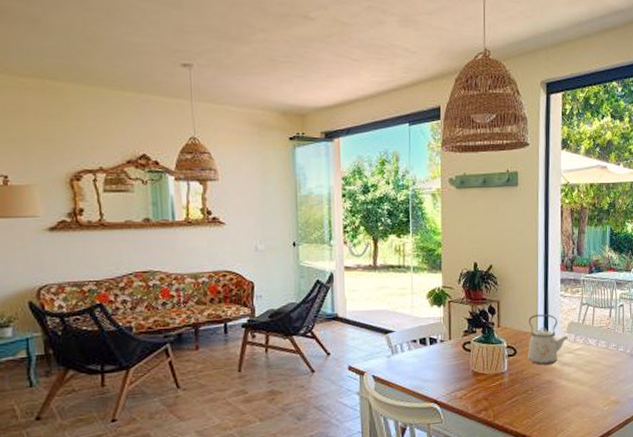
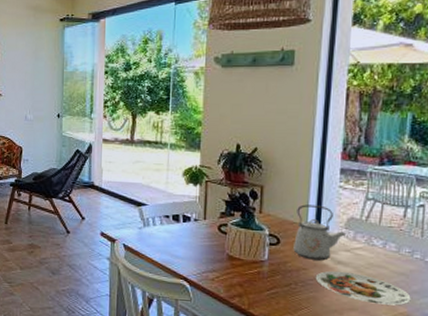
plate: none [547,371,619,397] -> present [315,271,411,306]

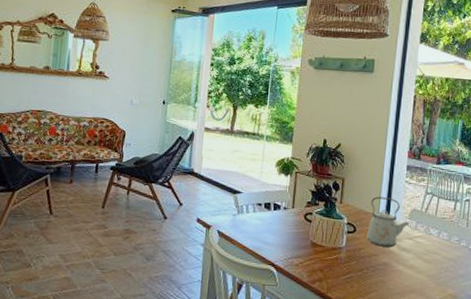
plate: present [315,271,411,306] -> none [383,257,458,288]

